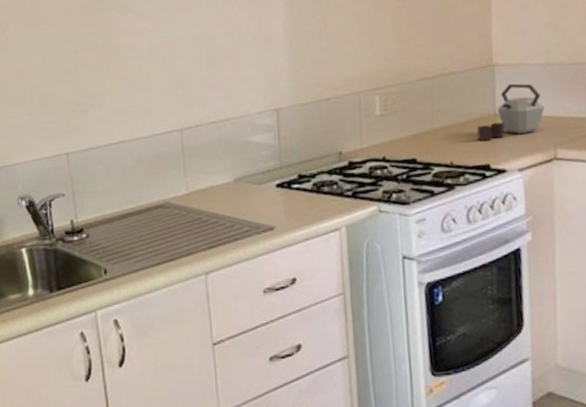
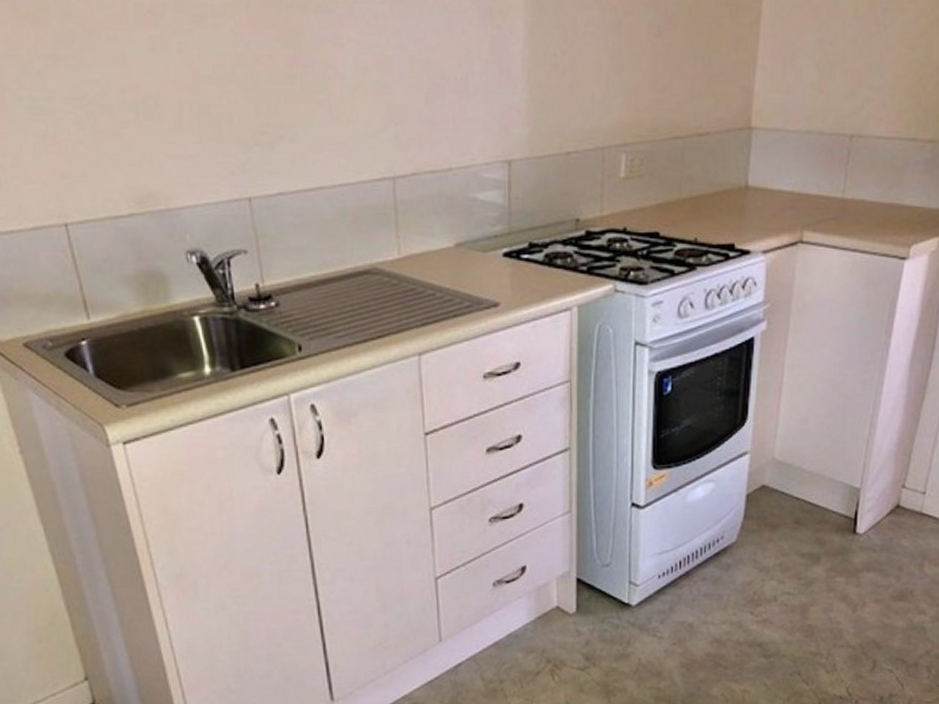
kettle: present [476,83,545,141] -> none [725,152,798,216]

